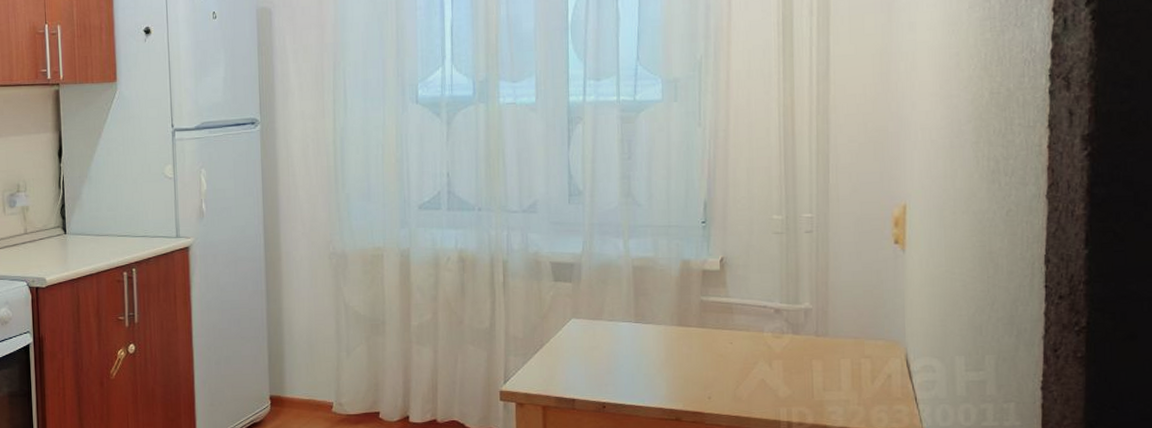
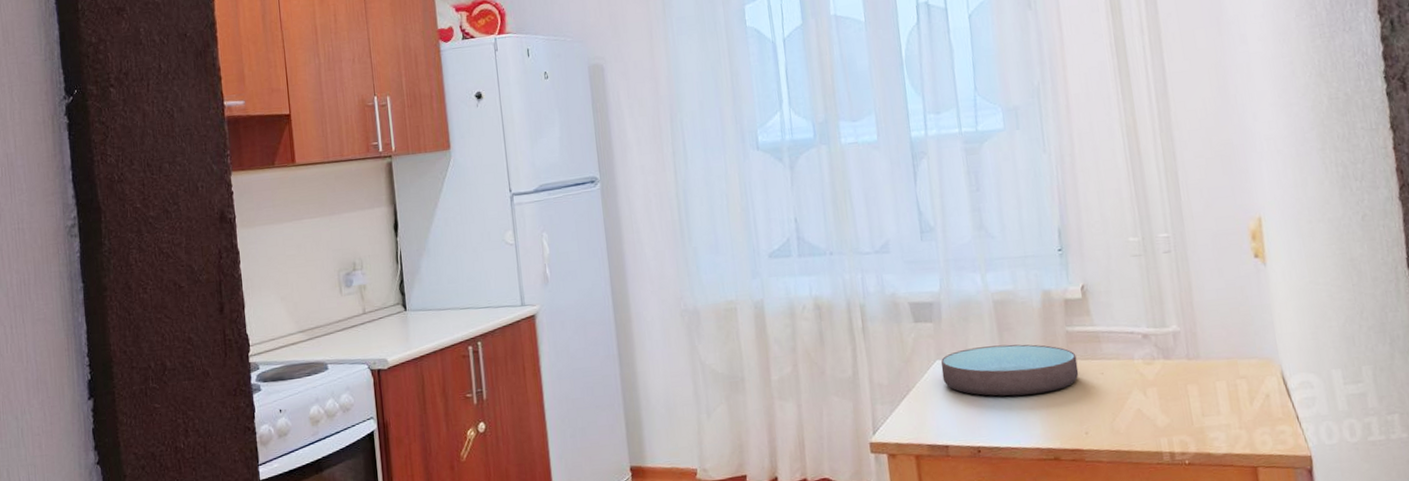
bowl: none [575,309,709,358] -> present [940,344,1079,396]

